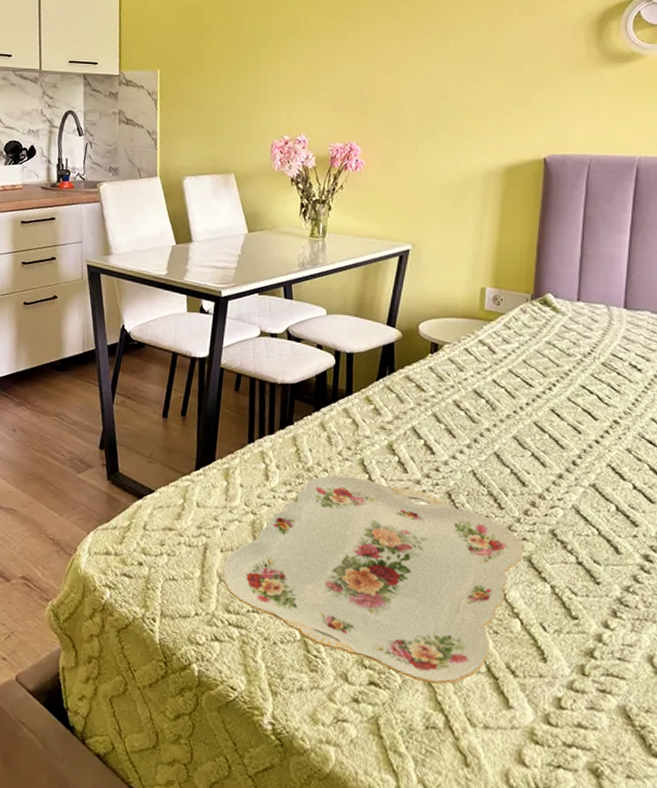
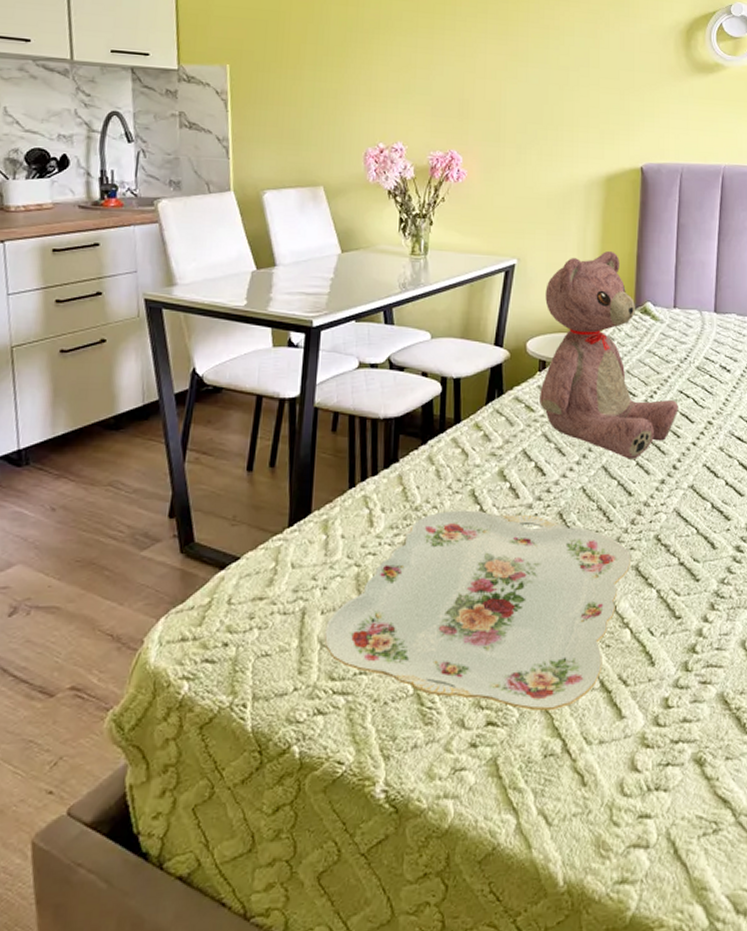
teddy bear: none [430,240,580,450] -> present [540,250,679,459]

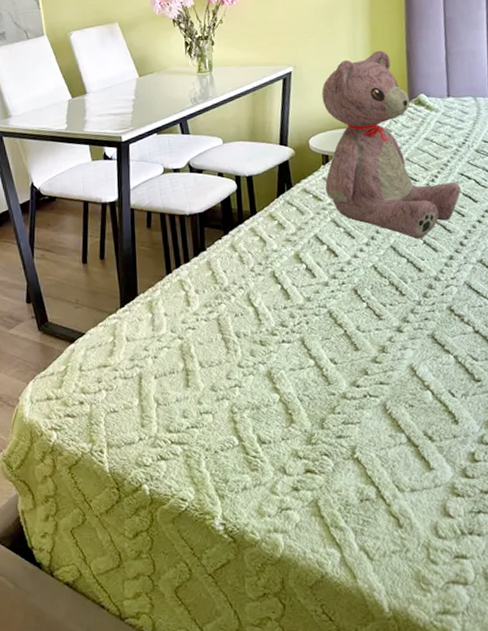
serving tray: present [323,510,632,711] -> none [158,289,427,462]

